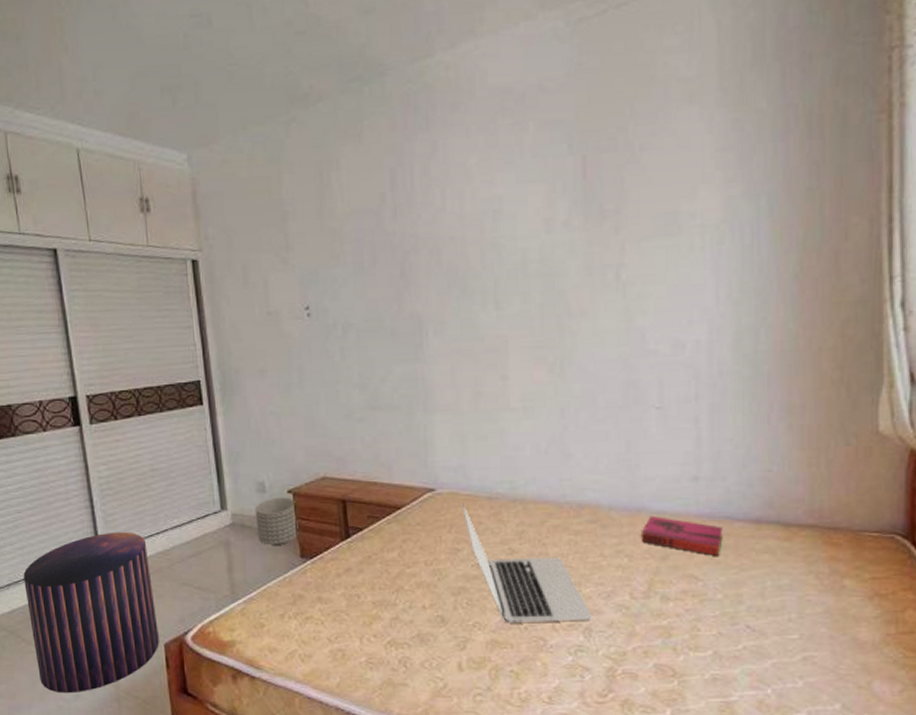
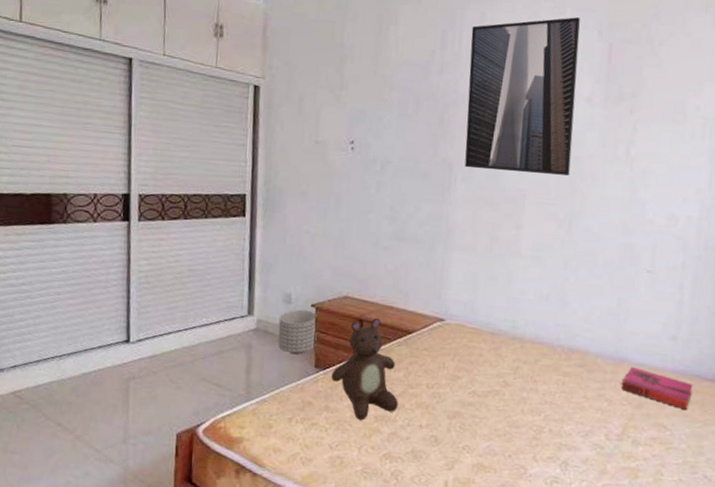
pouf: present [23,531,159,694] -> none [52,323,174,471]
teddy bear: none [320,496,396,608] -> present [331,317,398,420]
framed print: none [423,131,554,319] -> present [464,17,580,176]
laptop: present [461,502,593,624] -> none [466,334,571,455]

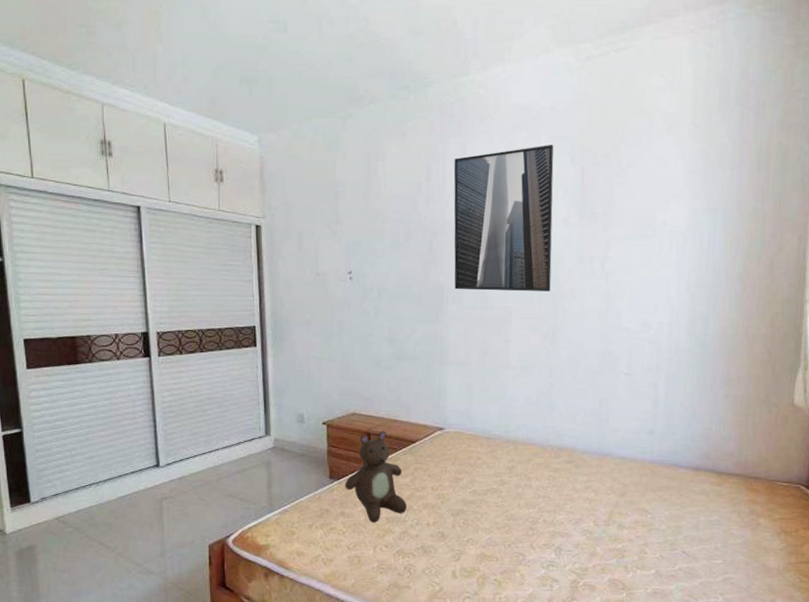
planter: present [278,309,317,354] -> none [294,427,329,467]
hardback book: present [621,366,693,410] -> none [605,459,670,495]

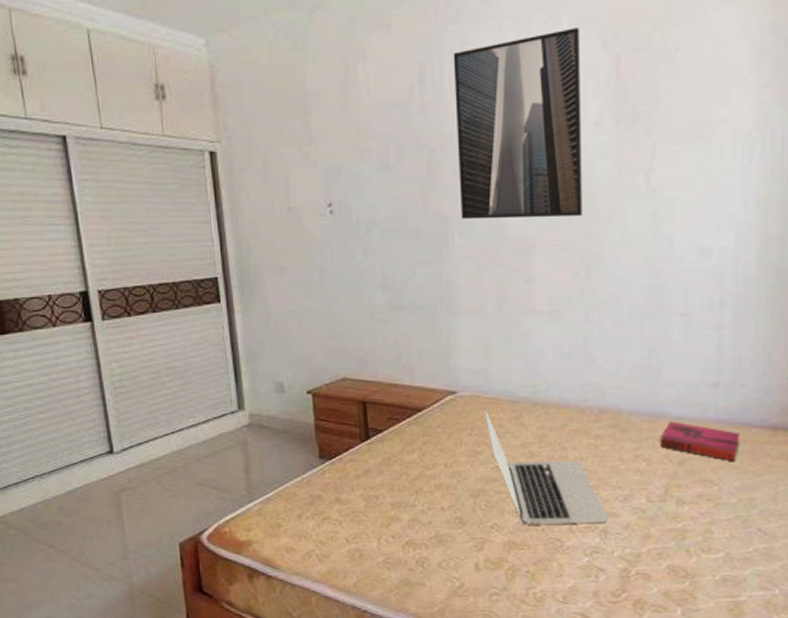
teddy bear: present [345,430,407,523] -> none [338,397,415,509]
laptop: none [464,440,564,541] -> present [483,405,610,525]
hardback book: none [605,459,670,495] -> present [659,421,740,461]

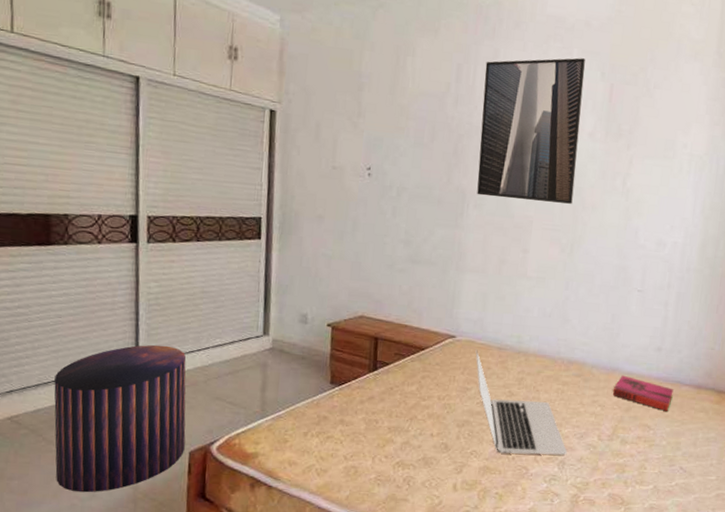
pouf: none [33,430,174,592] -> present [54,344,186,493]

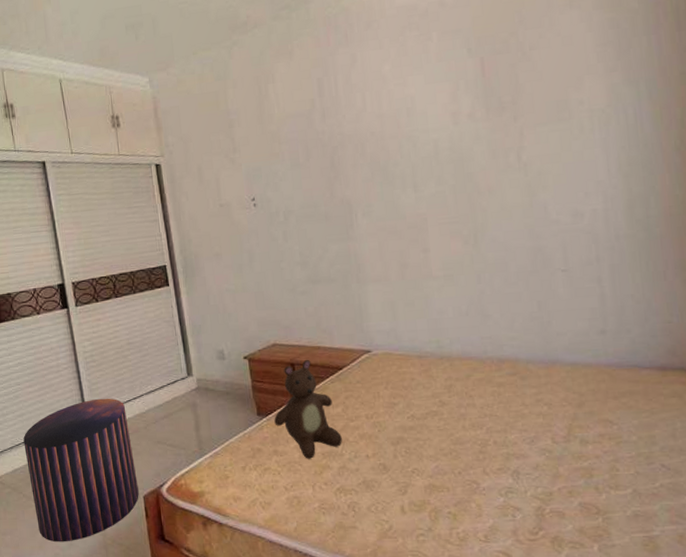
teddy bear: none [346,335,411,432] -> present [274,359,342,459]
laptop: present [475,349,568,455] -> none [395,361,520,469]
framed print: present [477,58,585,204] -> none [345,39,465,203]
hardback book: present [612,375,674,411] -> none [557,366,633,401]

